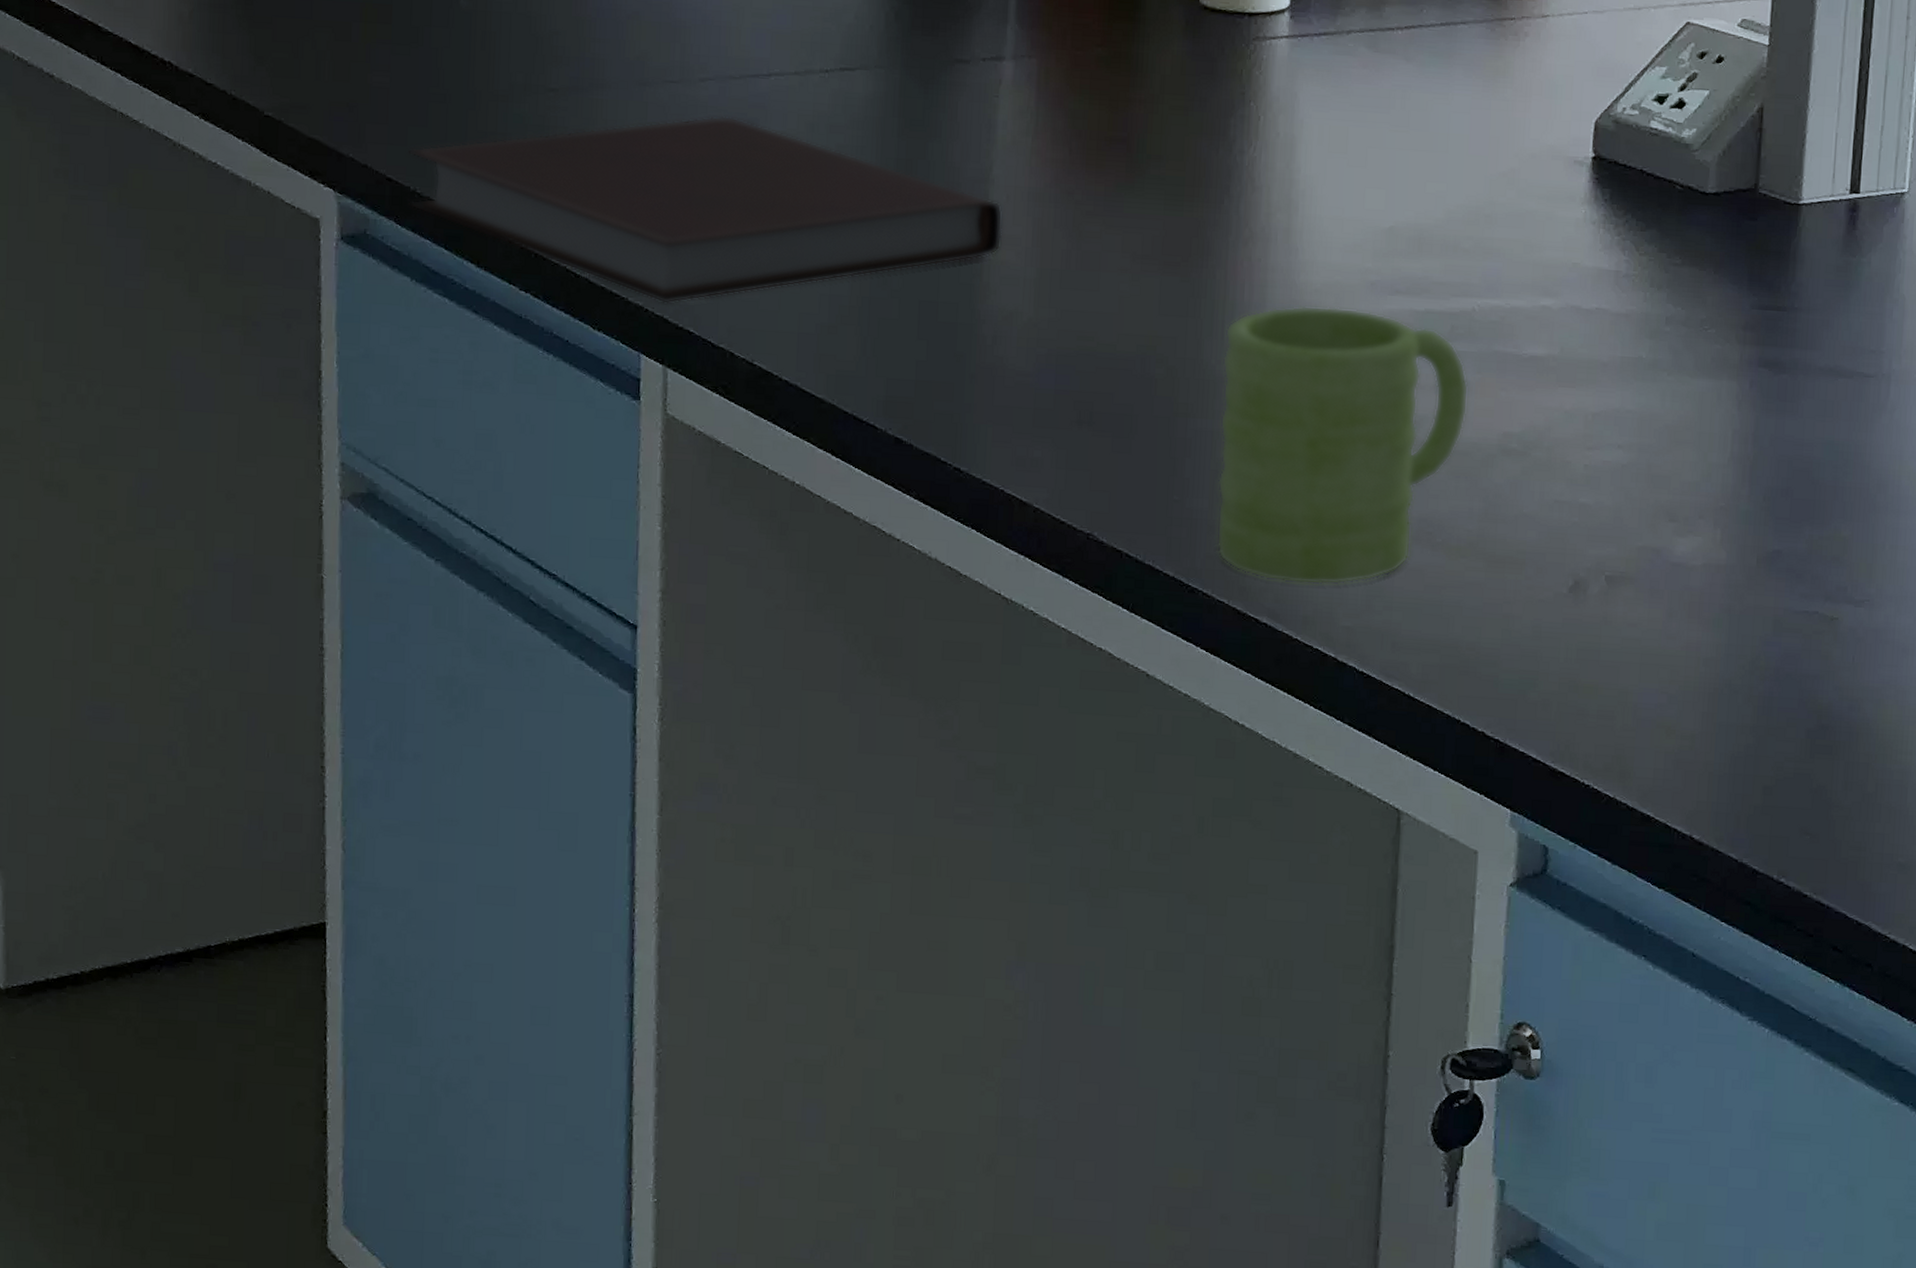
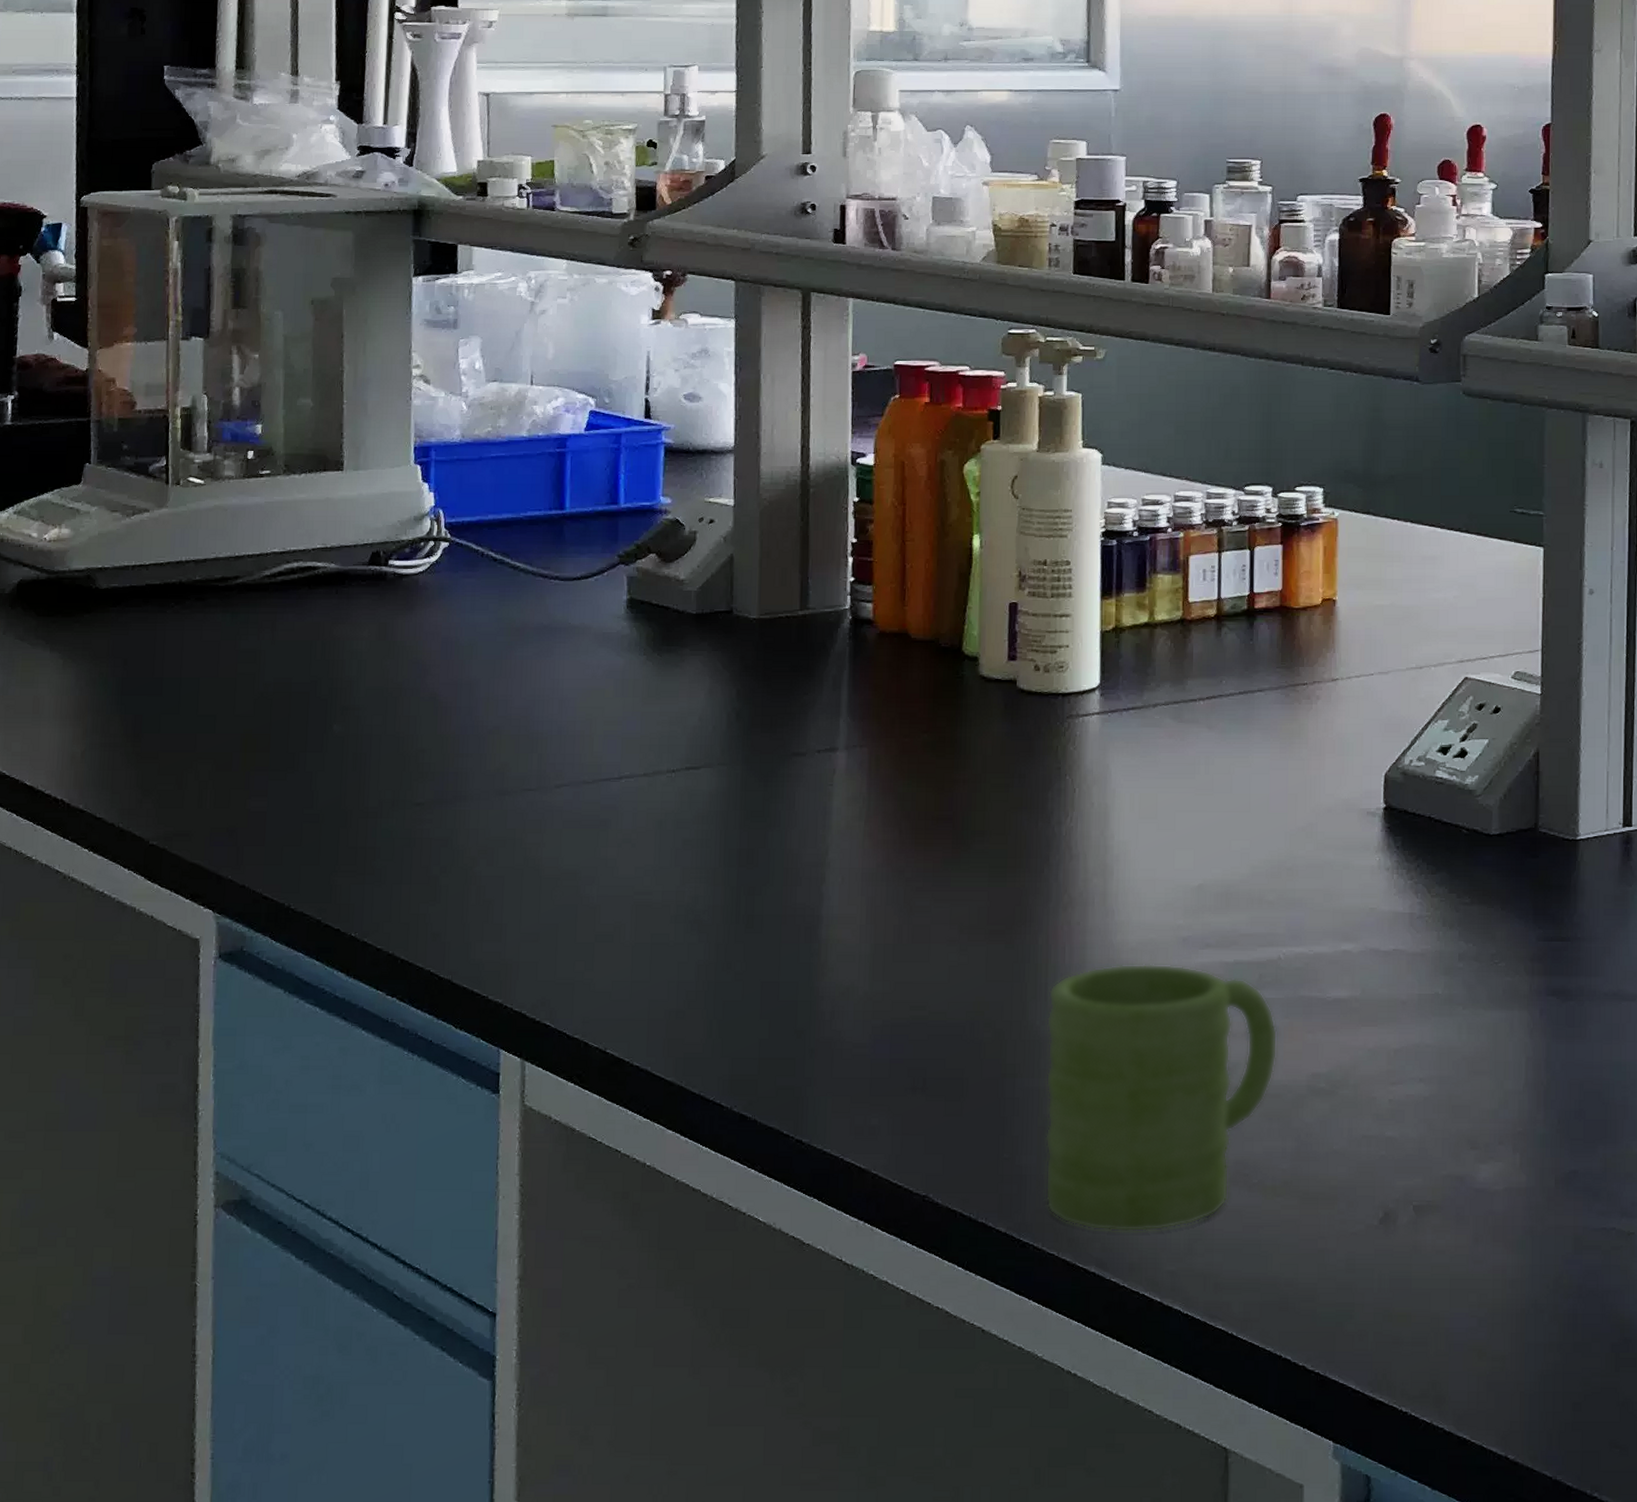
notebook: present [408,115,1003,305] -> none [283,818,839,1001]

